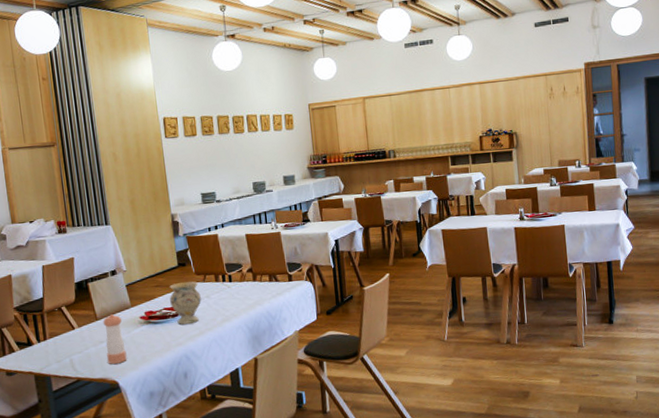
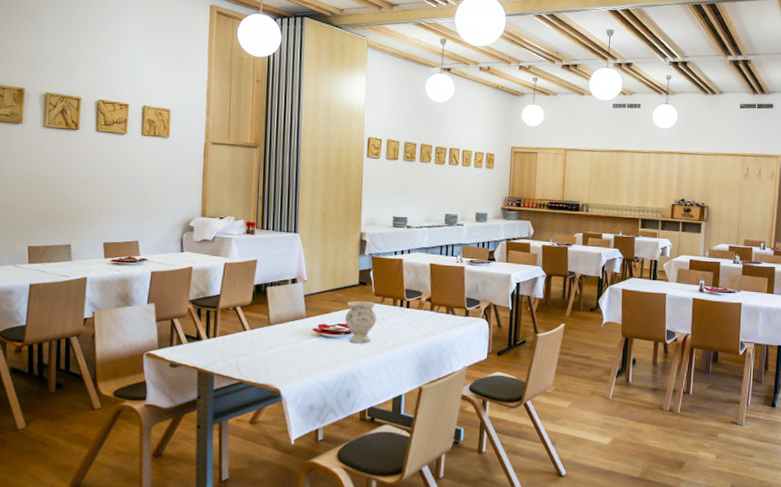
pepper shaker: present [103,314,127,364] -> none [273,322,294,372]

